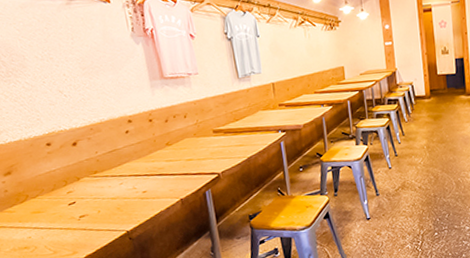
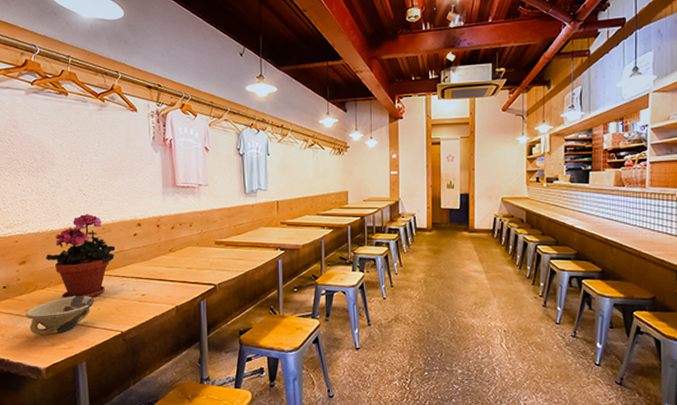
bowl: none [19,199,94,245] -> present [25,296,95,336]
potted plant: none [32,115,108,205] -> present [45,213,115,299]

